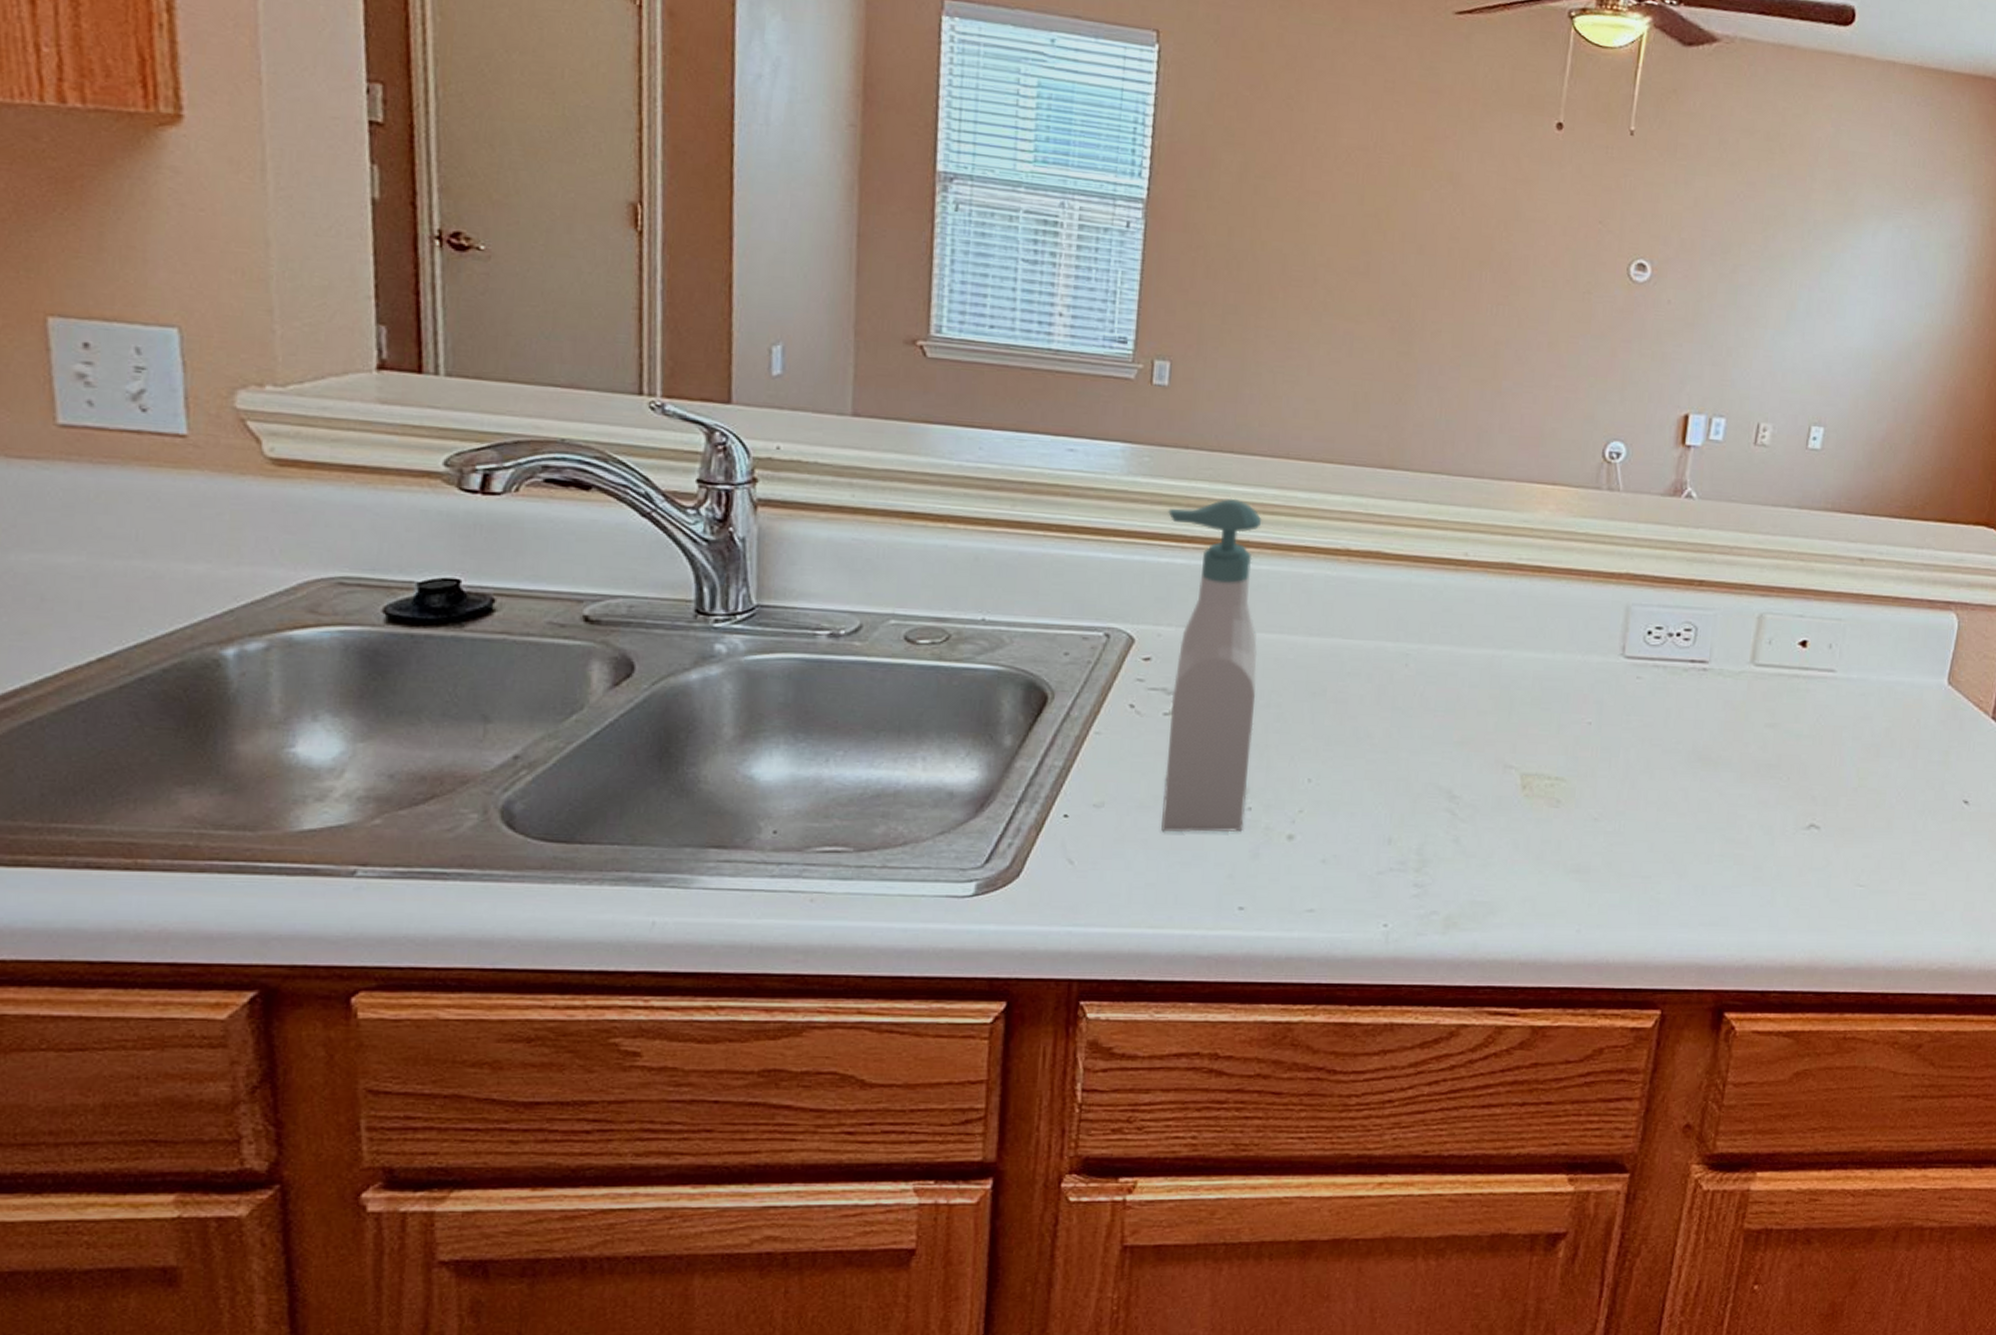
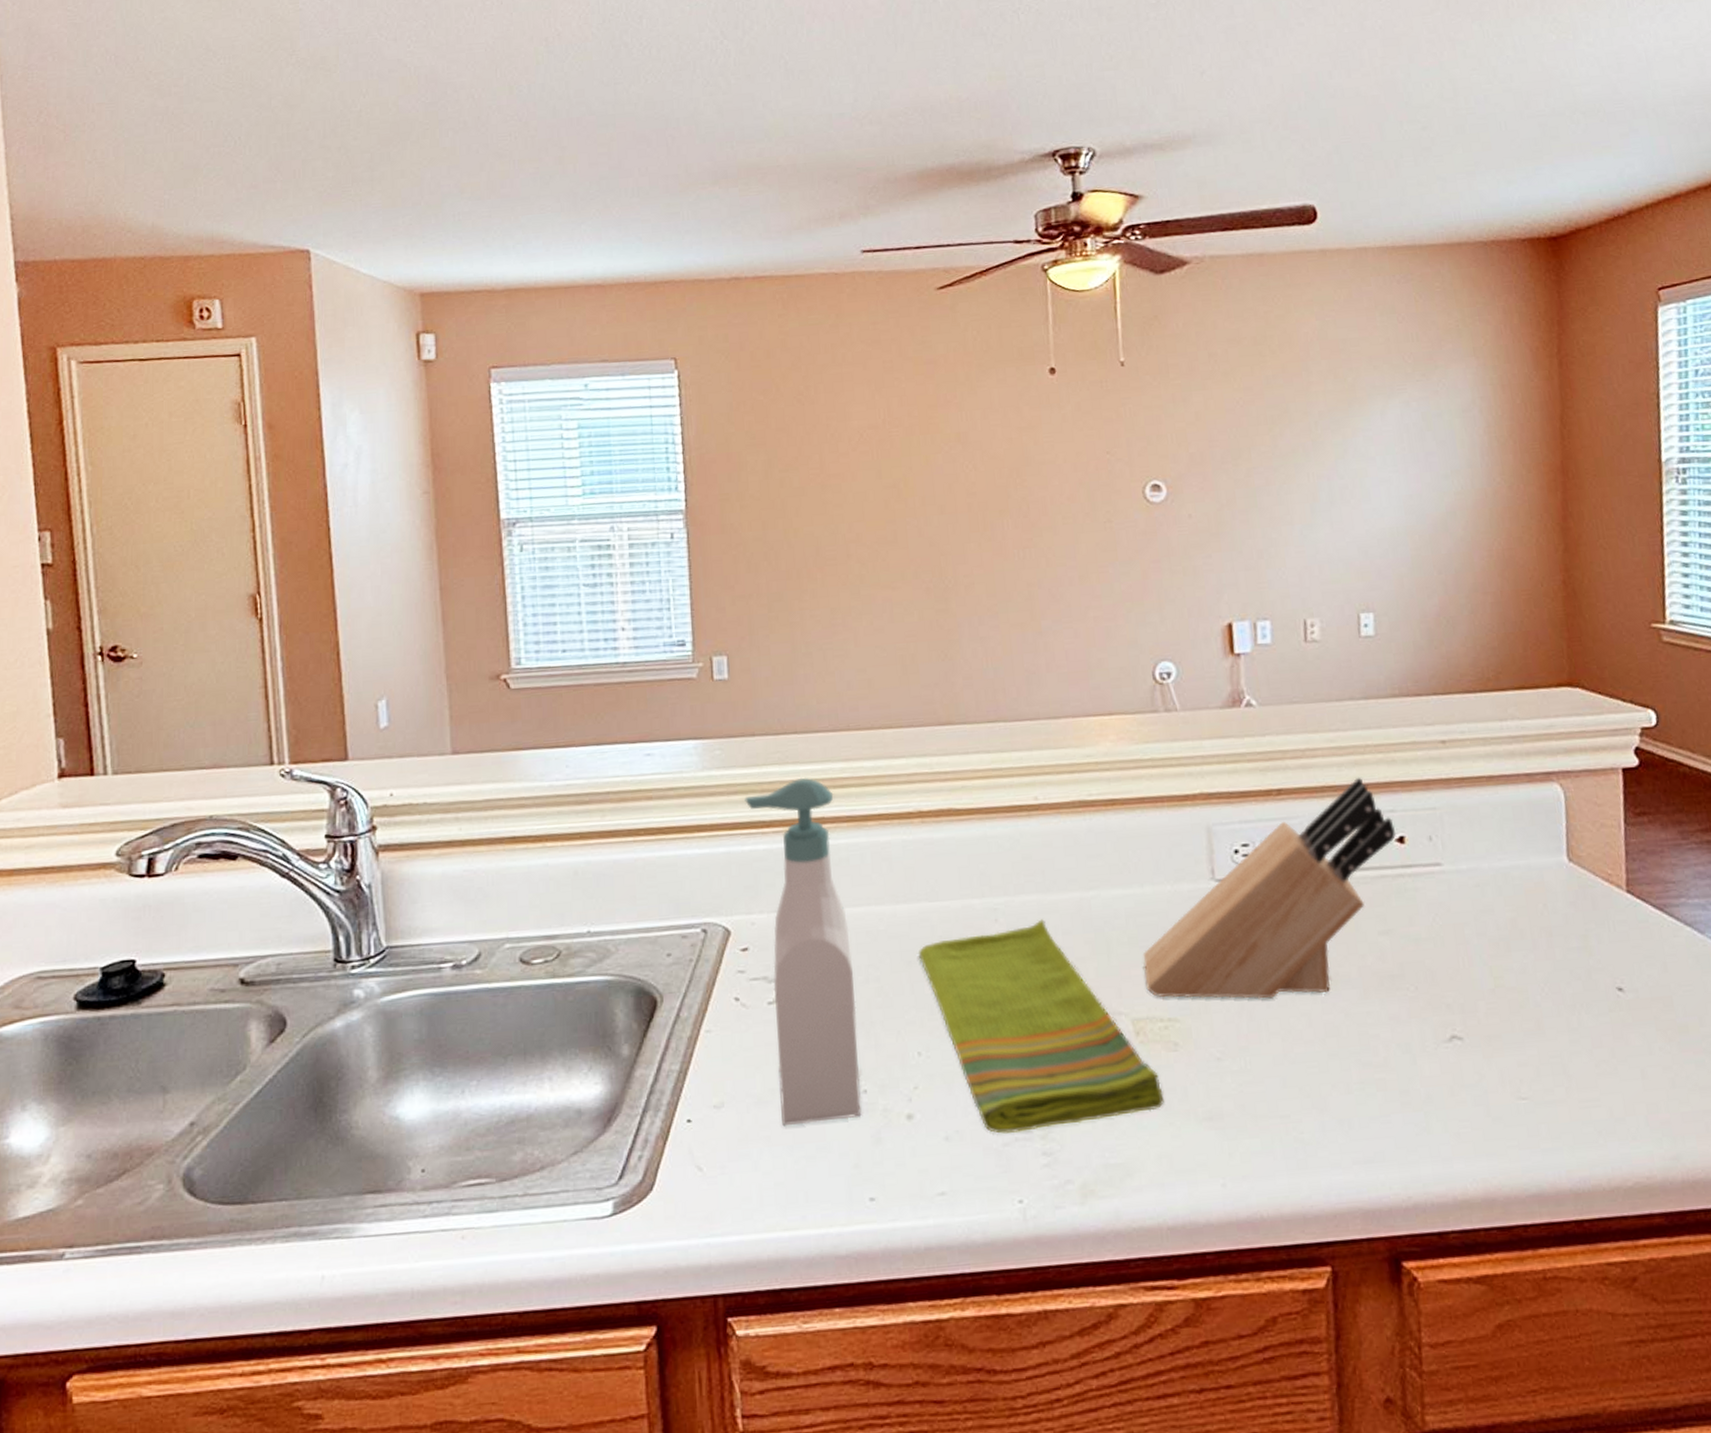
dish towel: none [1323,670,1538,863] -> present [918,919,1164,1134]
knife block: none [1540,580,1801,772] -> present [1143,777,1397,999]

